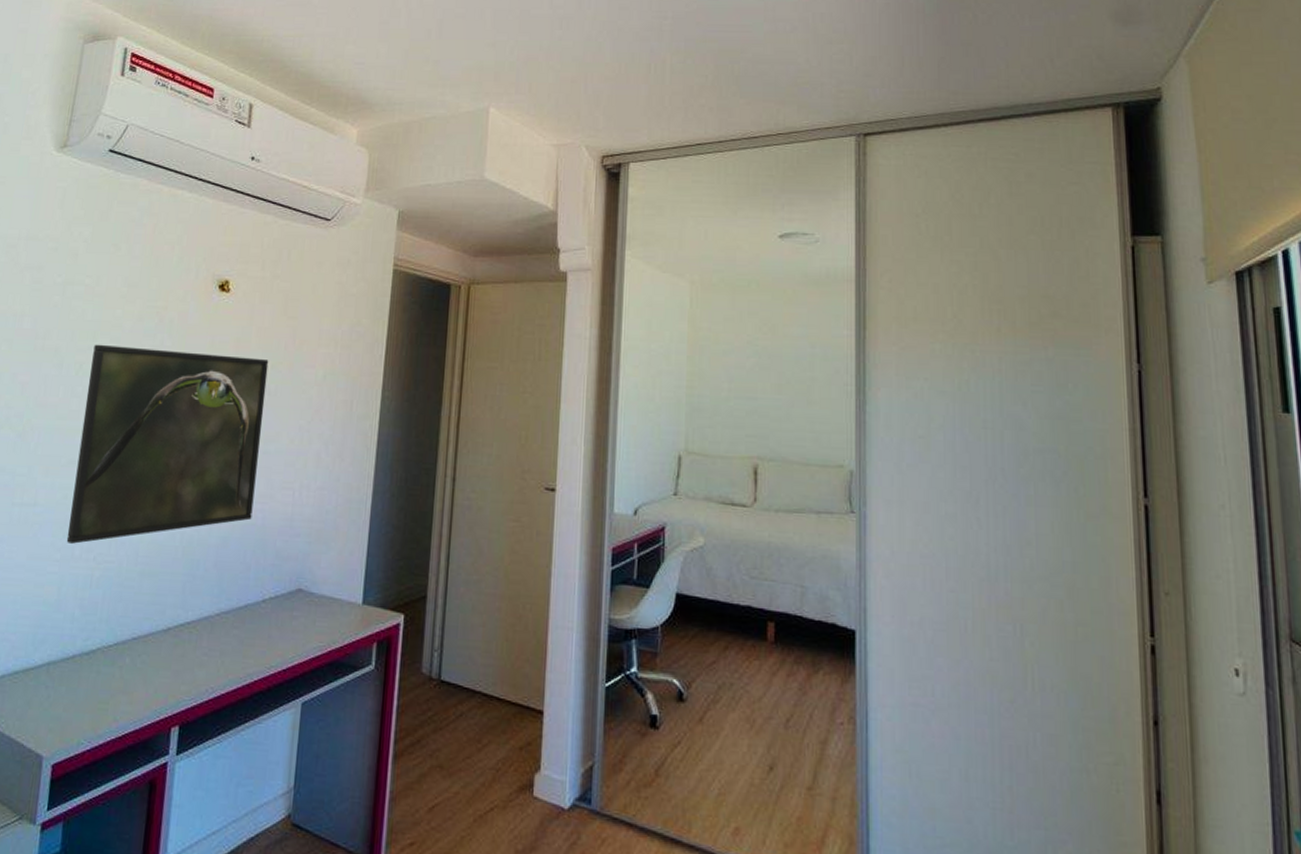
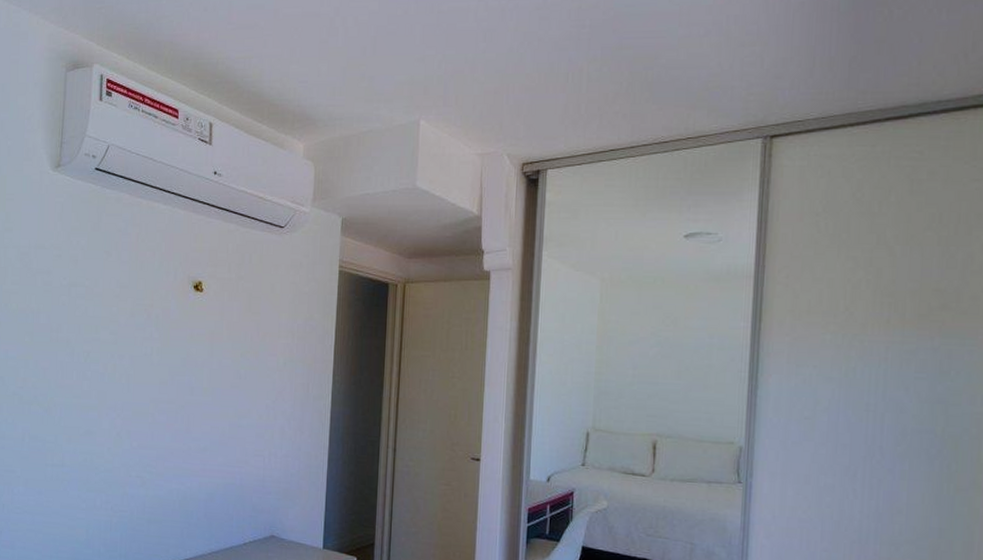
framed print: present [66,344,269,544] -> none [89,336,238,497]

